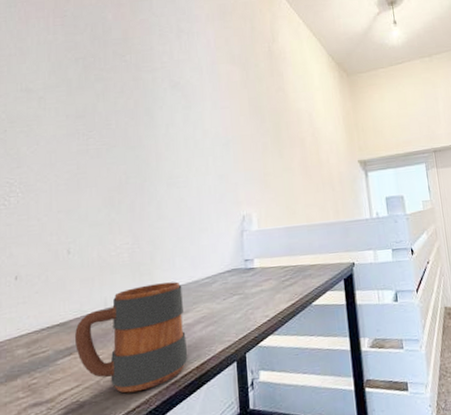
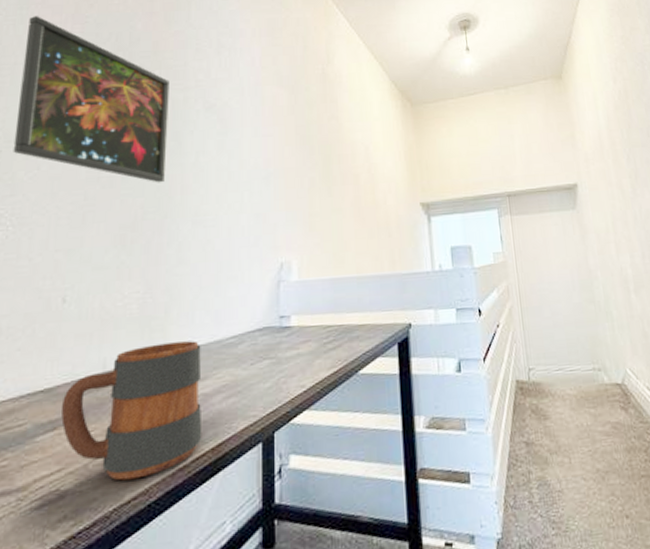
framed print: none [15,12,143,152] -> present [13,16,170,183]

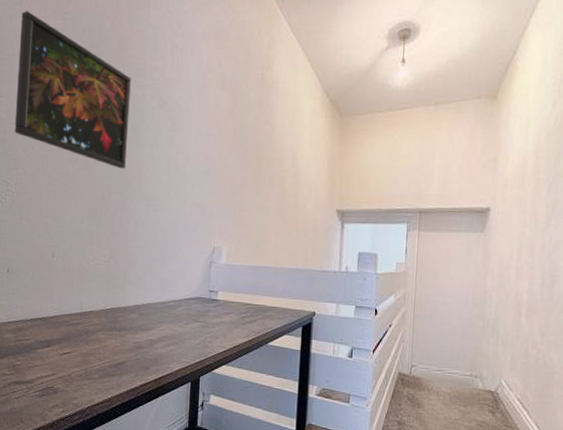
mug: present [60,341,203,481] -> none [53,297,149,390]

